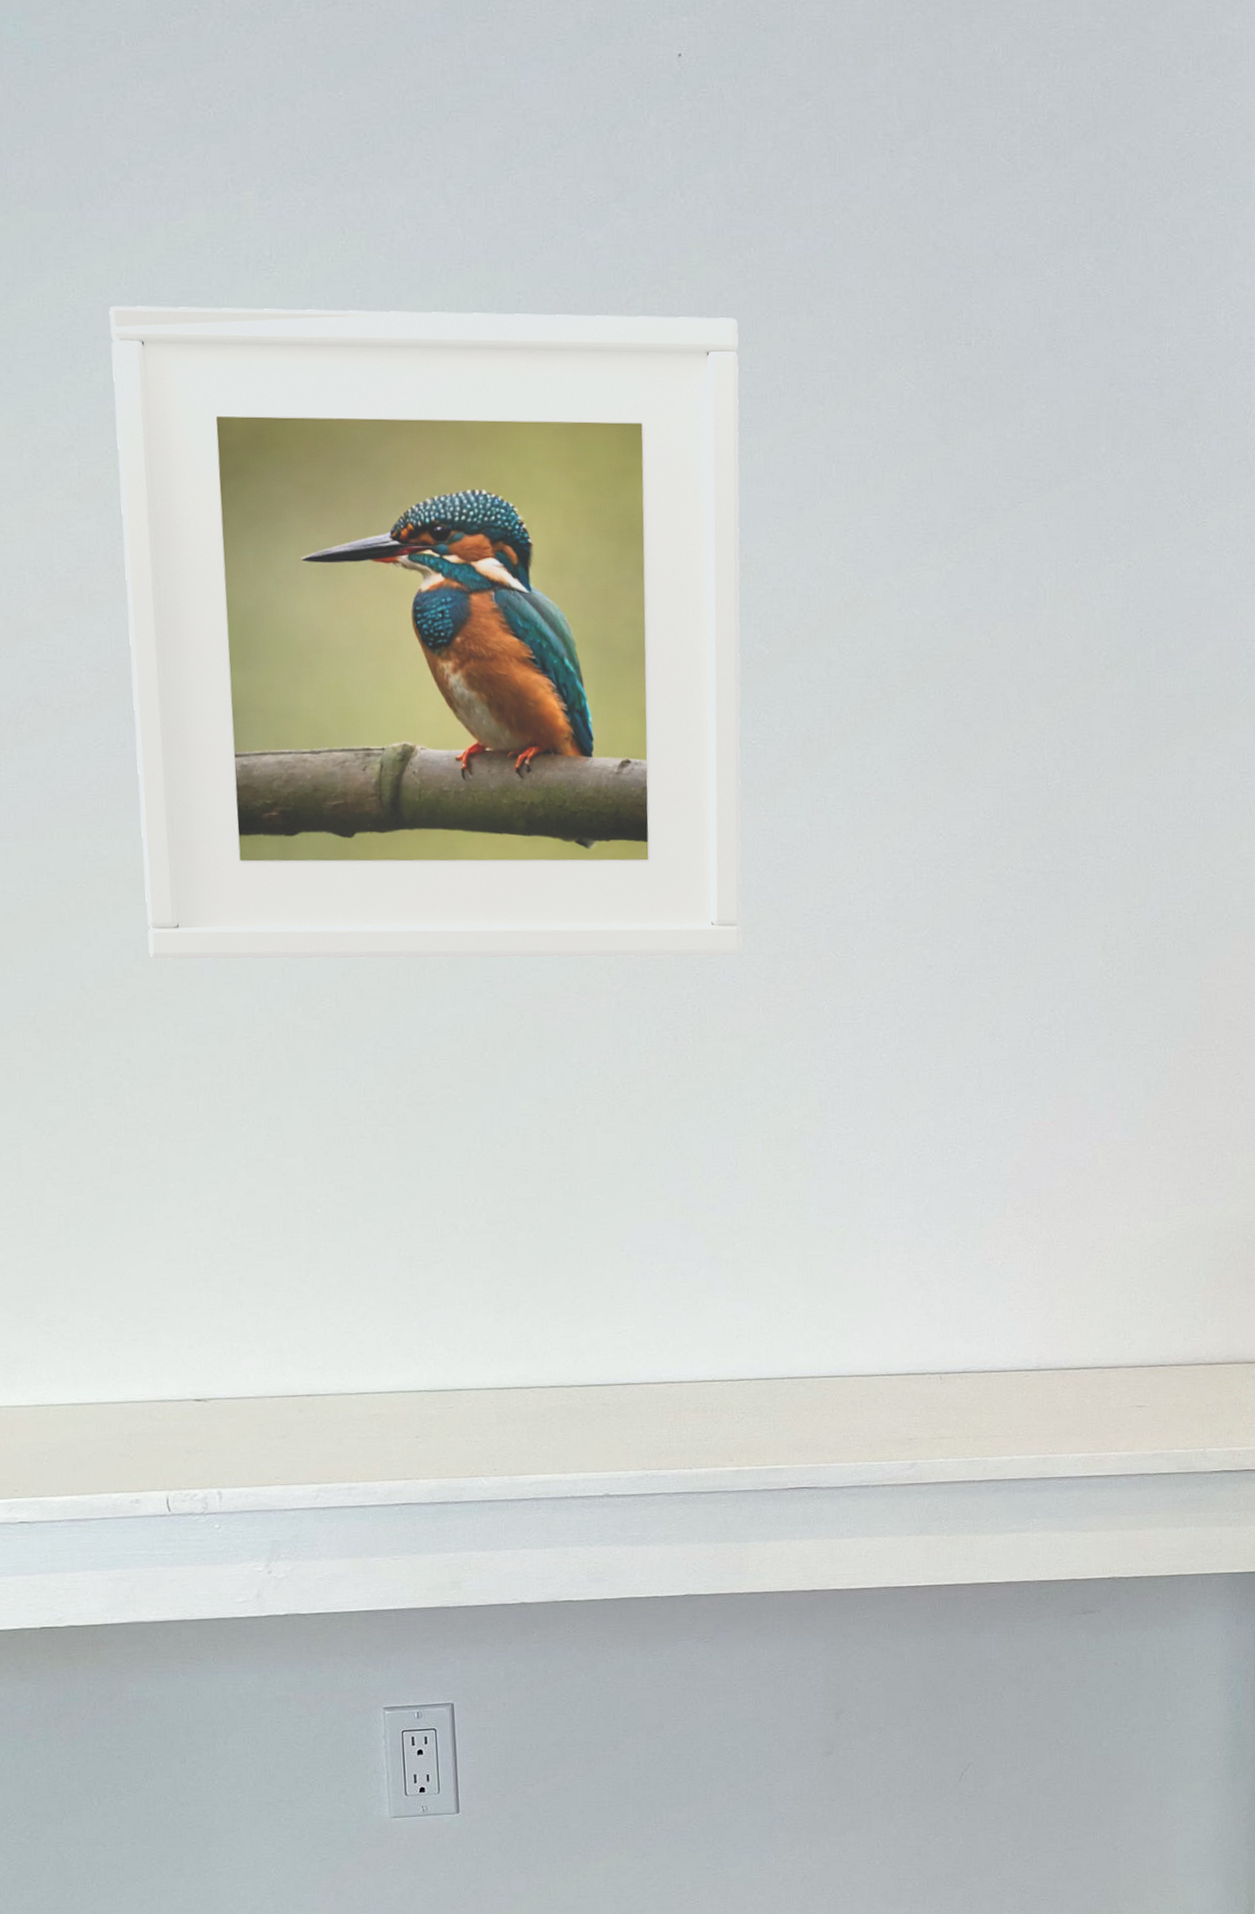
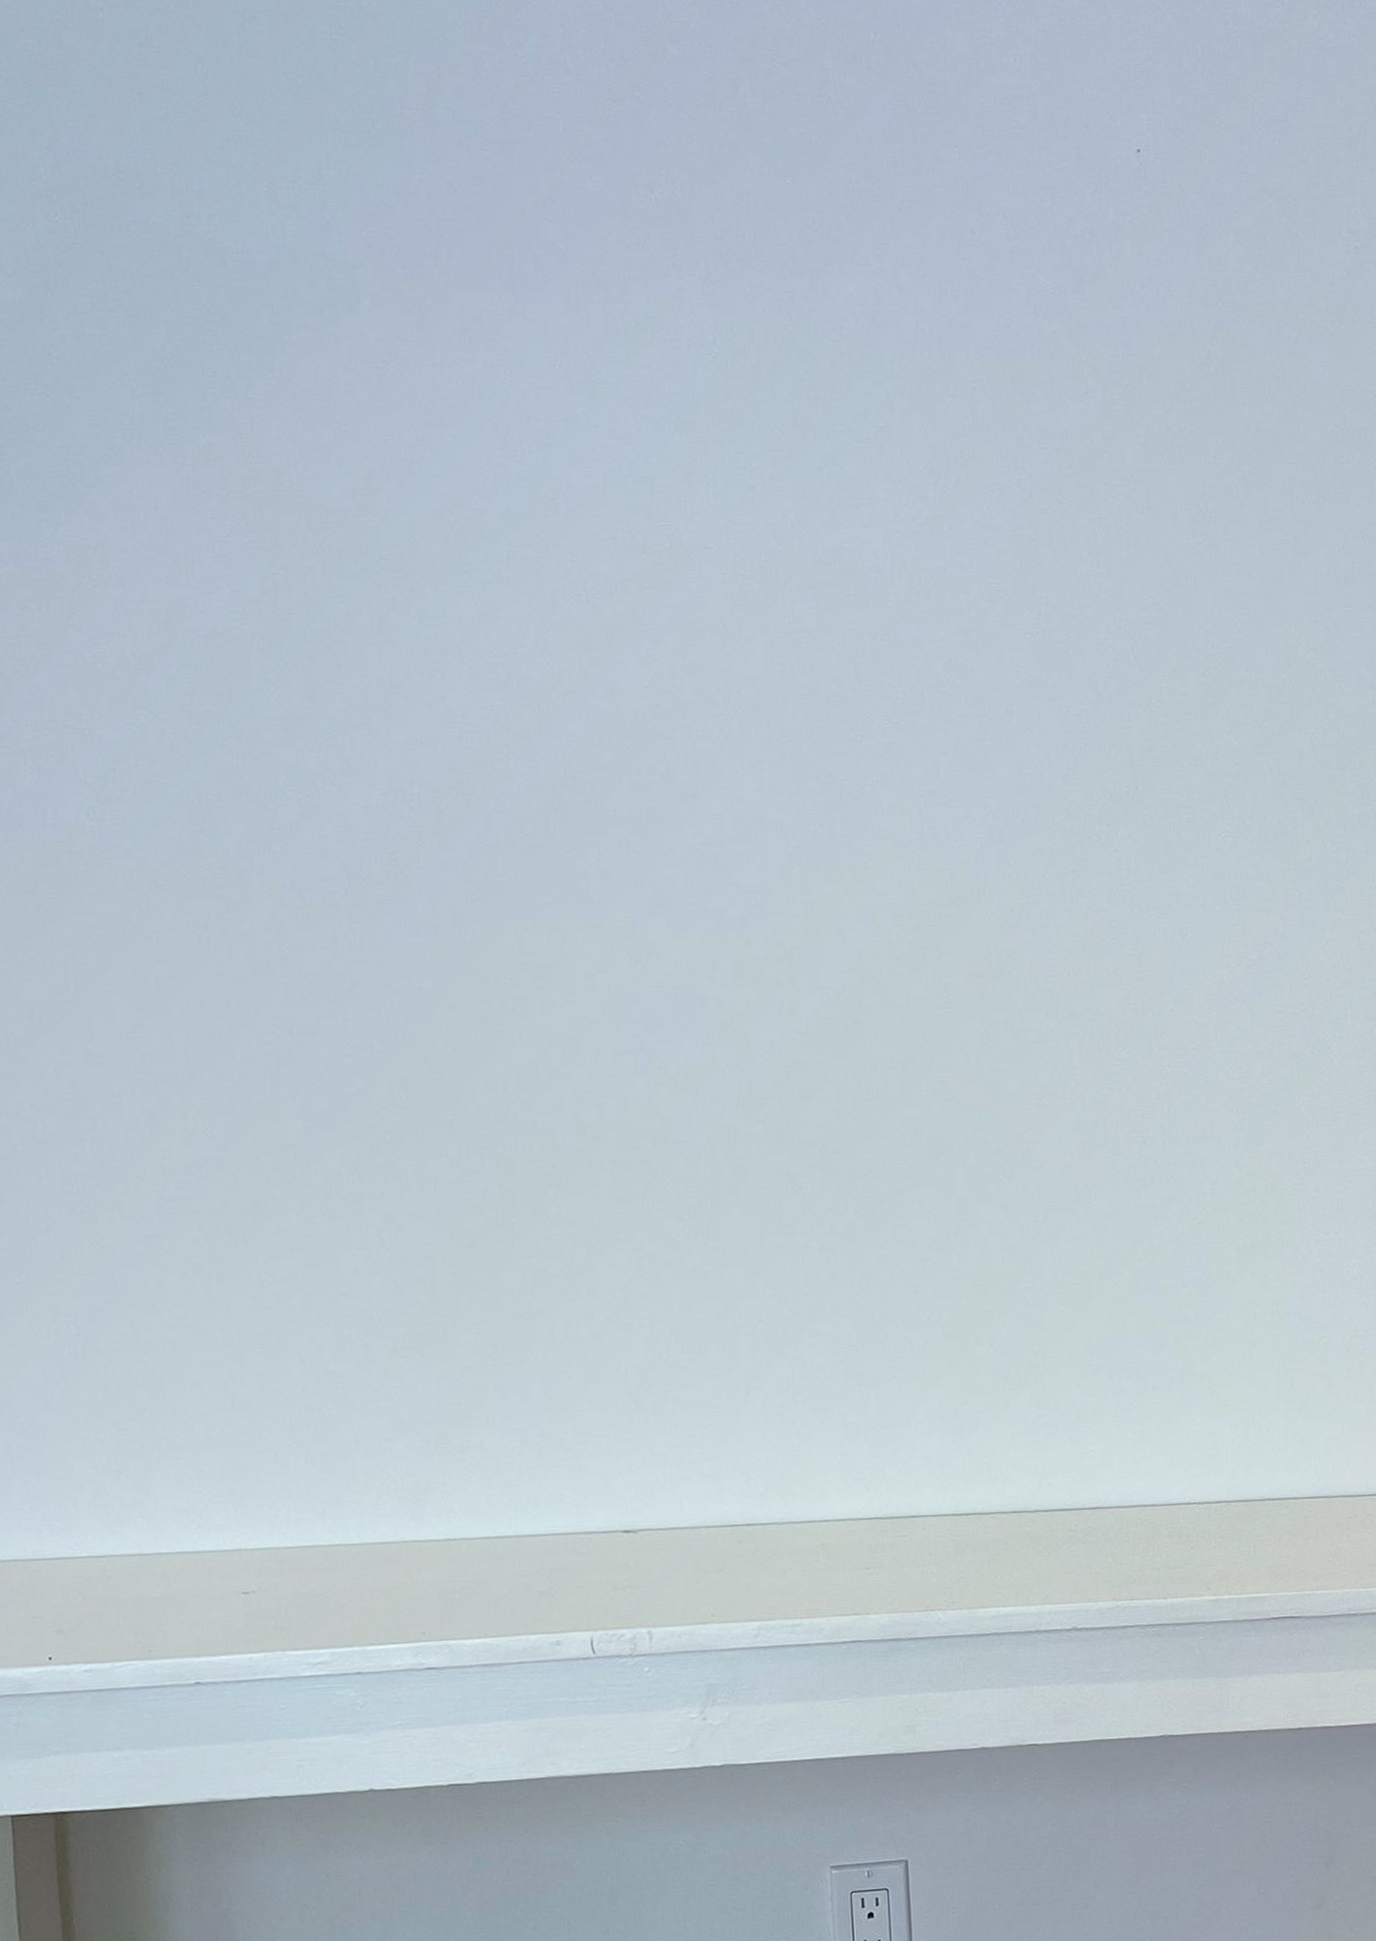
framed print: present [109,305,742,960] -> none [543,387,1213,1060]

